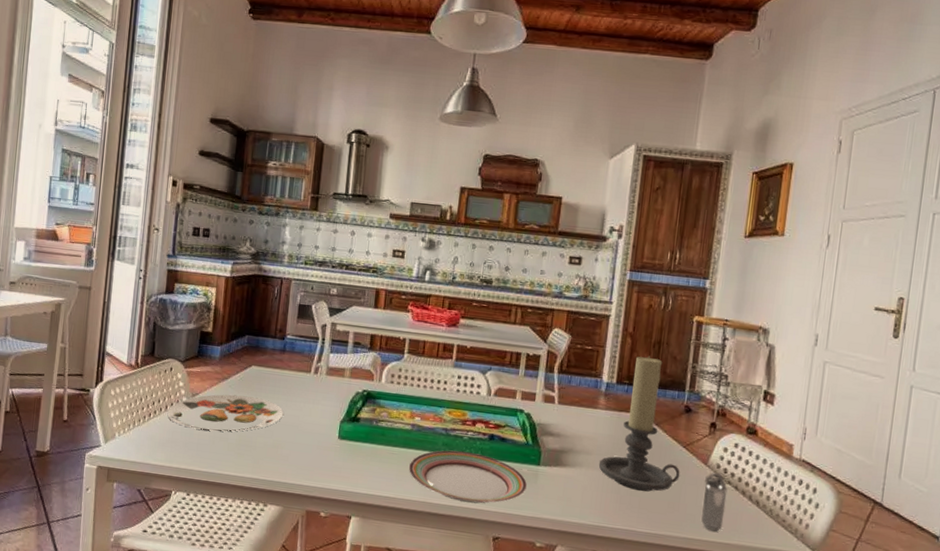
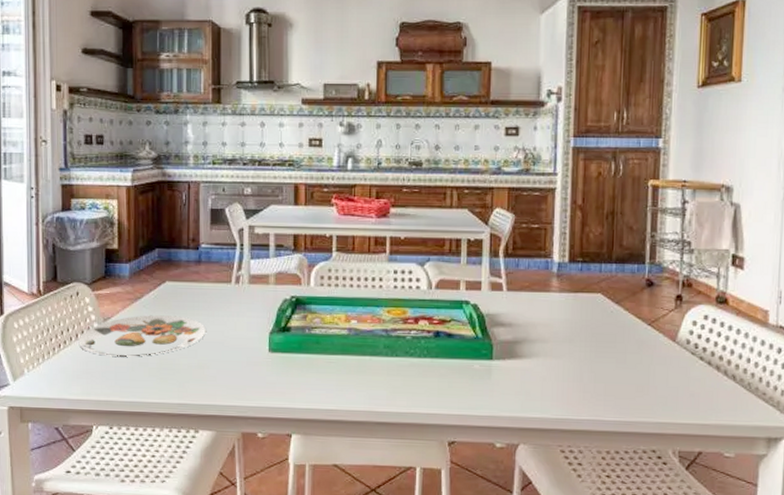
plate: present [408,450,528,504] -> none [349,352,481,407]
candle holder: present [598,356,680,492] -> none [557,228,647,377]
shaker: present [701,472,728,532] -> none [674,348,700,412]

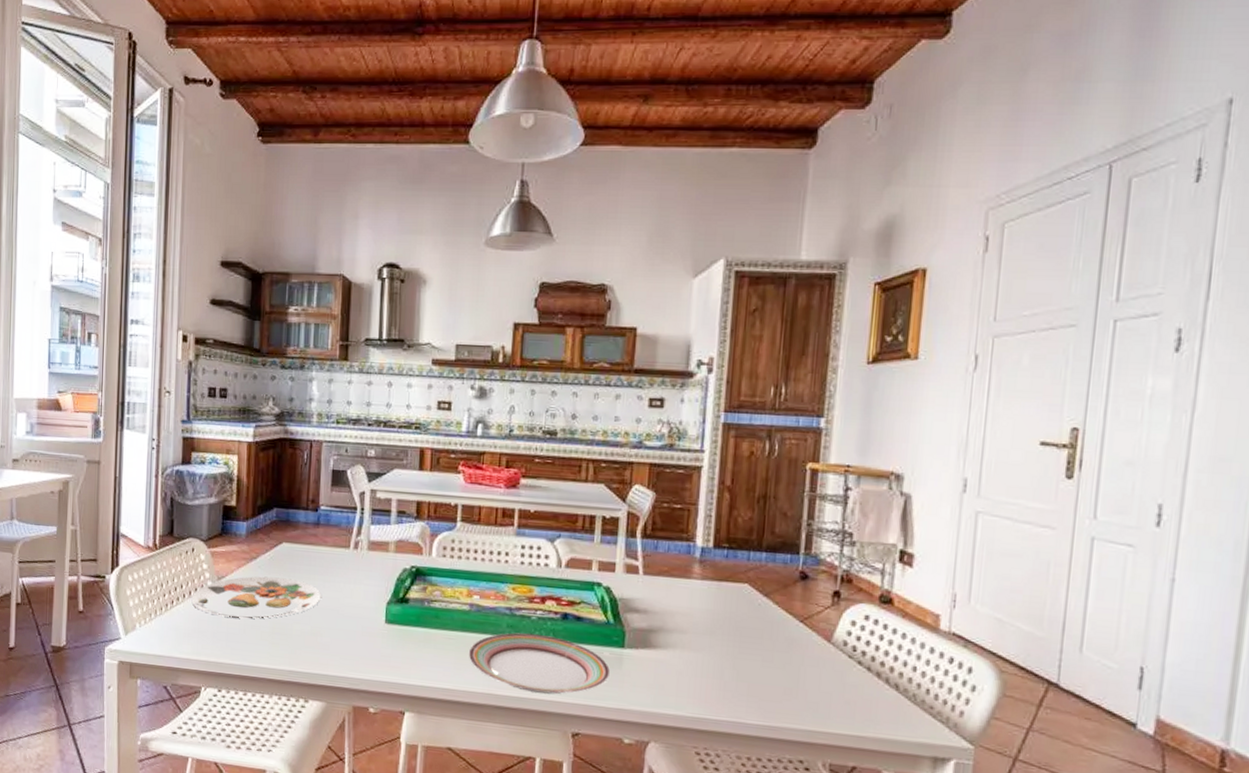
plate: none [349,352,481,407] -> present [468,632,611,694]

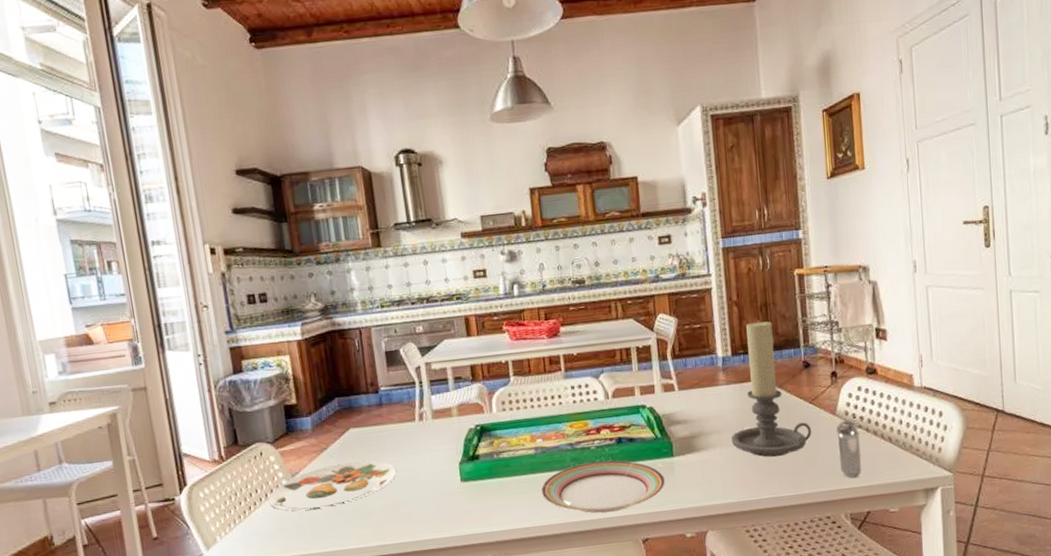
candle holder: none [695,513,798,676] -> present [731,320,812,457]
shaker: none [826,650,858,722] -> present [836,419,862,478]

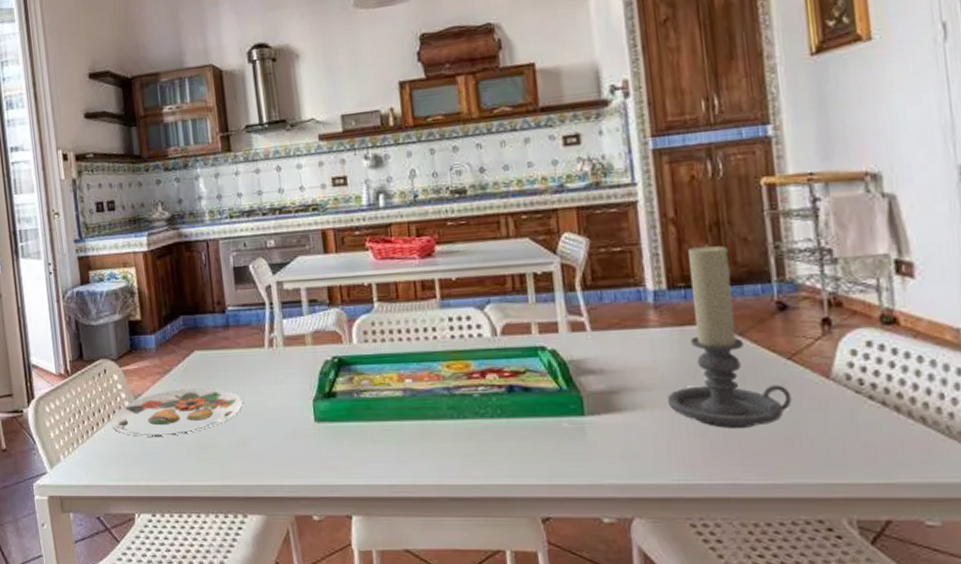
plate: present [540,460,666,513] -> none [409,413,574,477]
shaker: present [836,419,862,478] -> none [832,386,876,469]

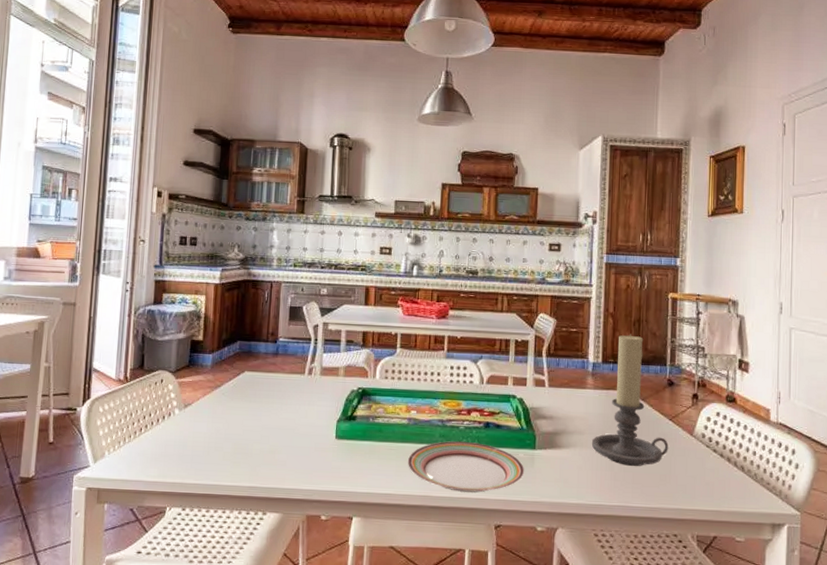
plate: present [111,388,243,437] -> none [159,402,279,442]
plate: none [409,413,574,477] -> present [407,441,525,493]

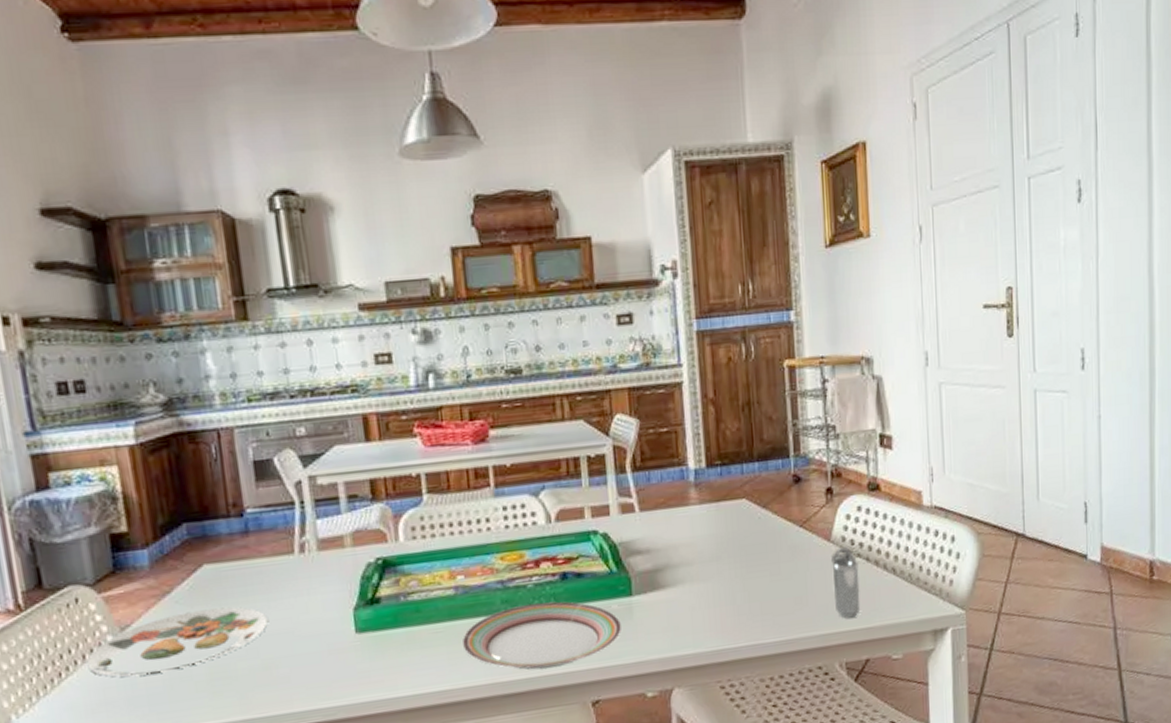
plate: none [159,402,279,442] -> present [86,607,268,677]
candle holder: present [591,334,669,466] -> none [704,423,802,595]
shaker: none [692,442,714,500] -> present [831,546,861,618]

